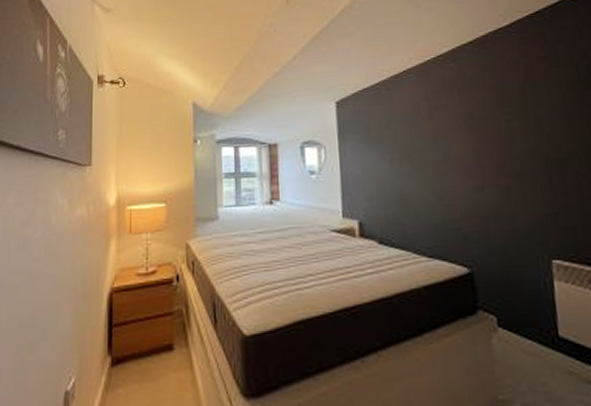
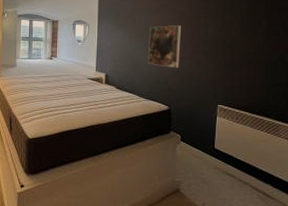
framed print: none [421,135,477,205] -> present [147,25,181,69]

